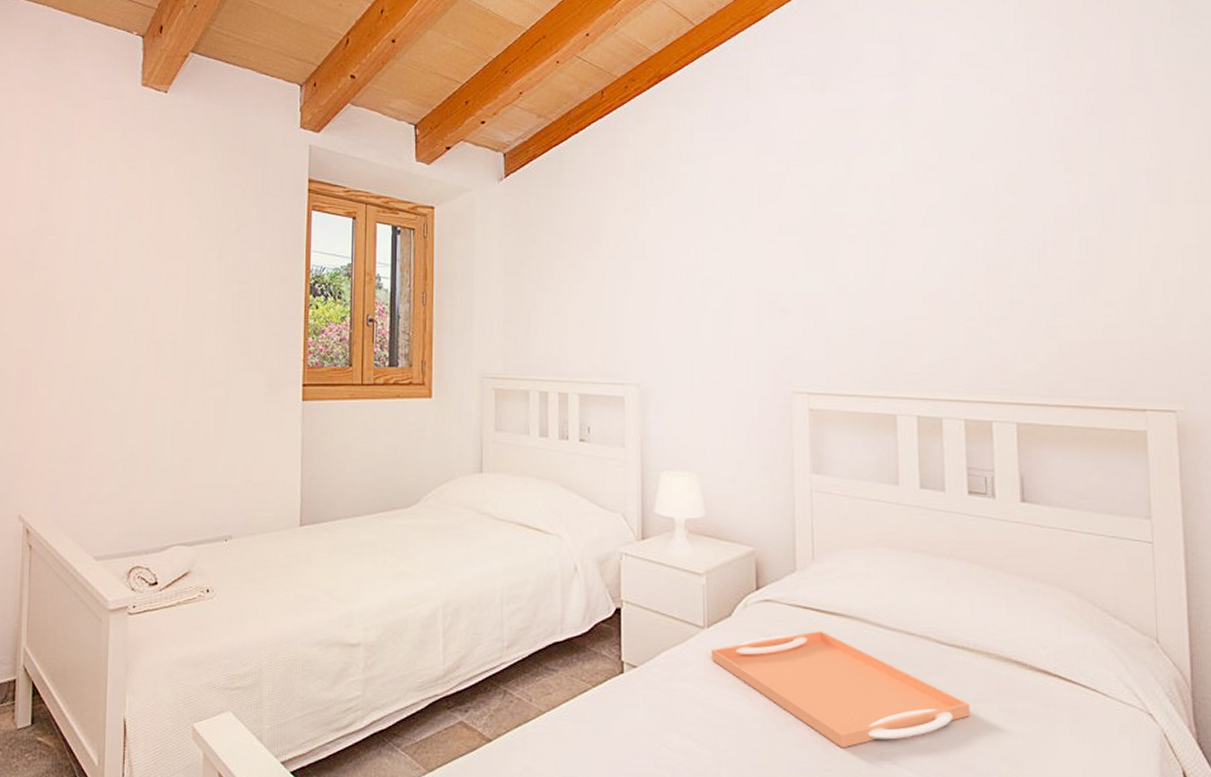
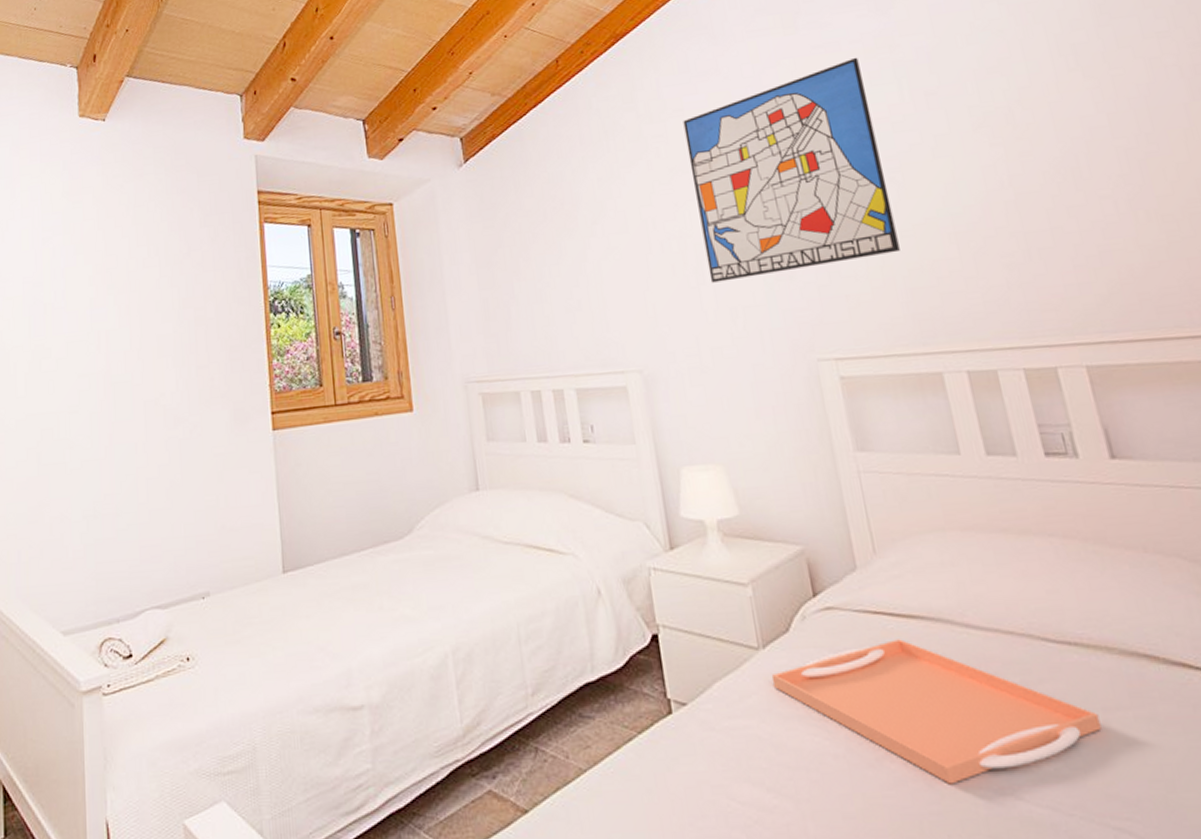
wall art: none [709,125,880,314] -> present [683,57,900,283]

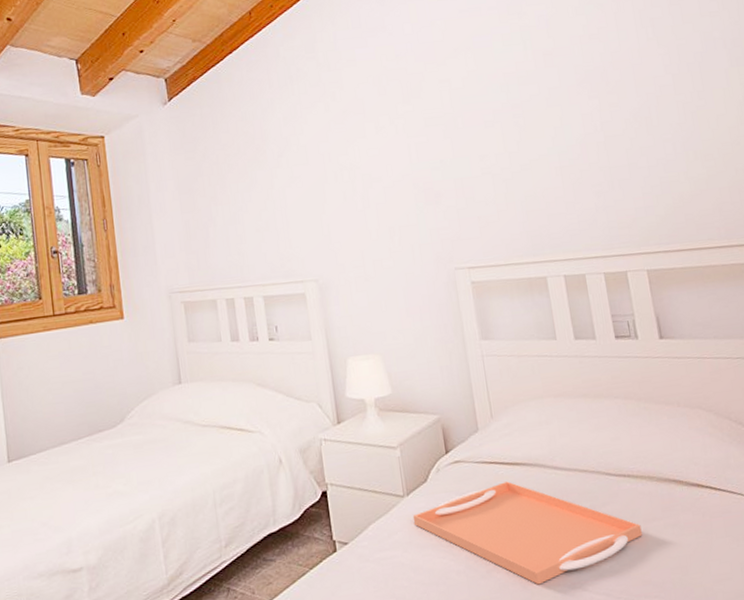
wall art: present [683,57,900,283] -> none [355,21,520,207]

